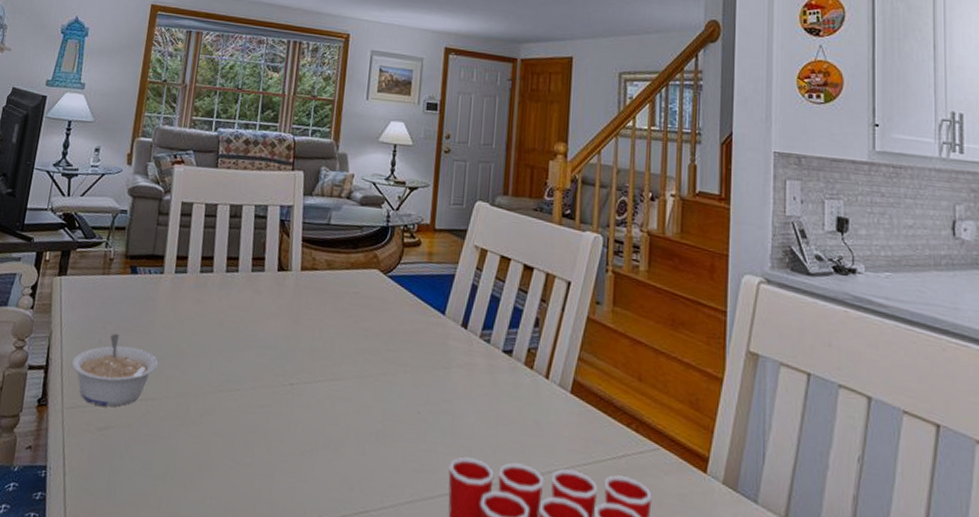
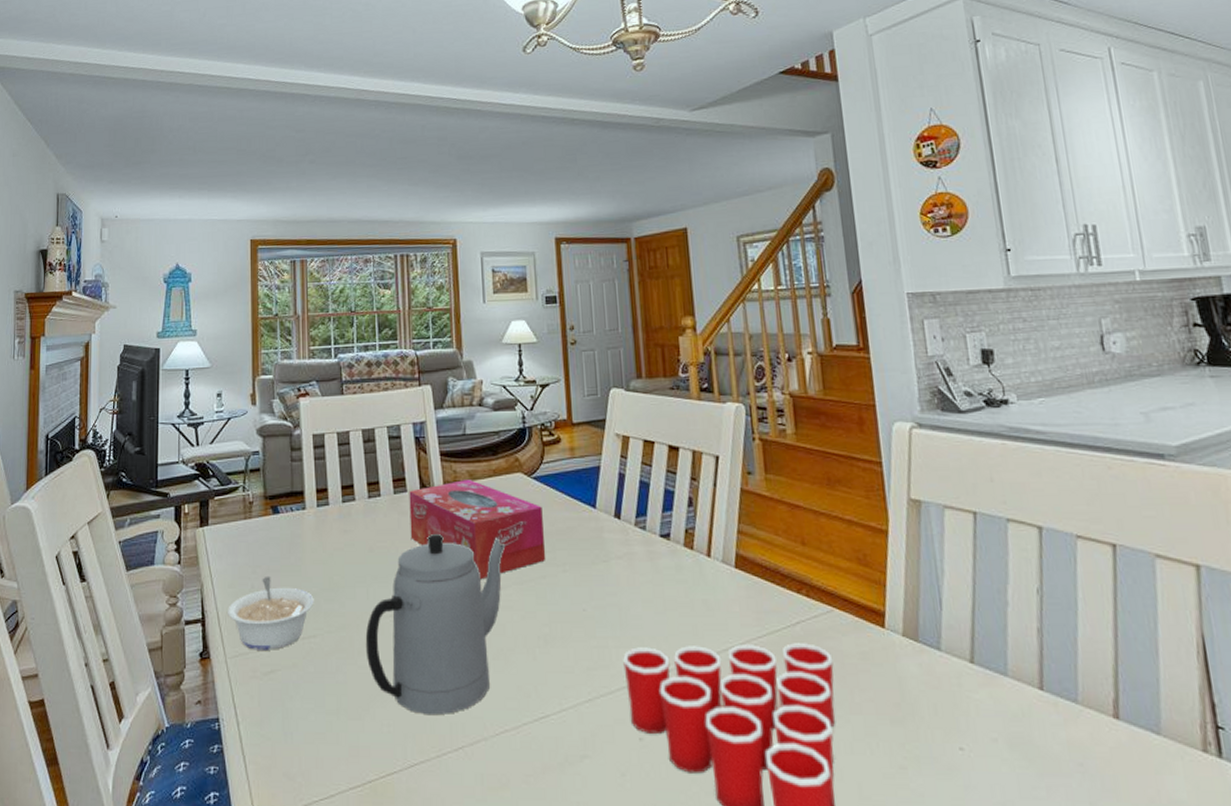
teapot: none [200,315,352,496] -> present [365,533,506,716]
tissue box: none [261,268,393,368] -> present [409,480,546,580]

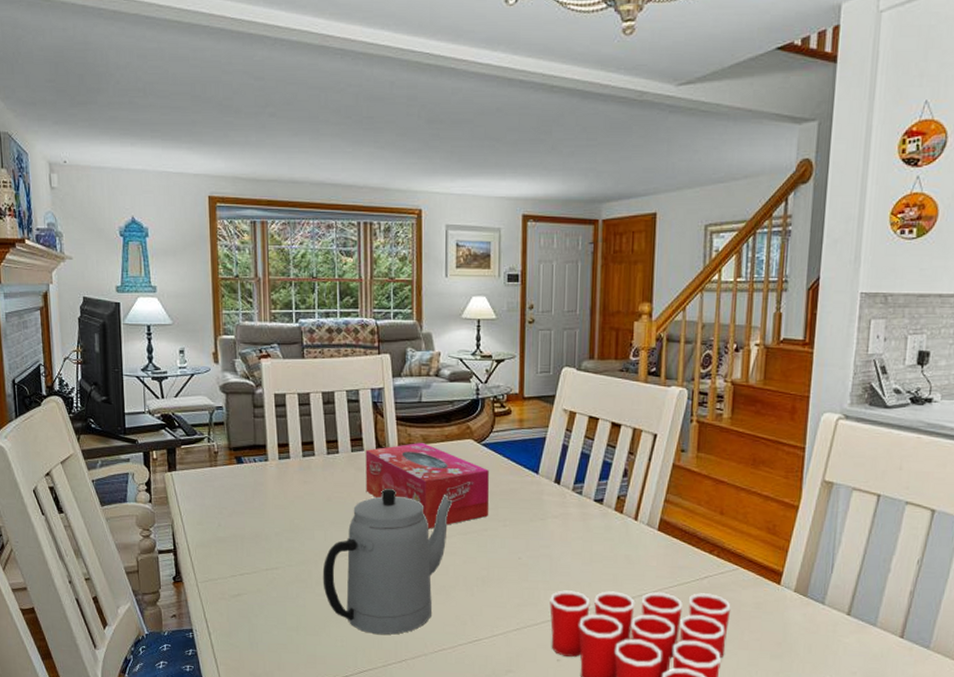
legume: present [228,575,314,650] -> none [197,516,276,578]

